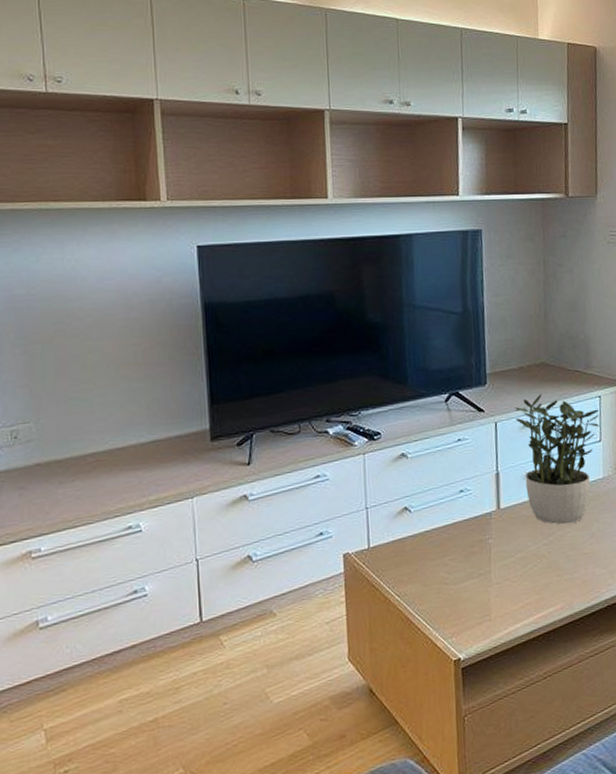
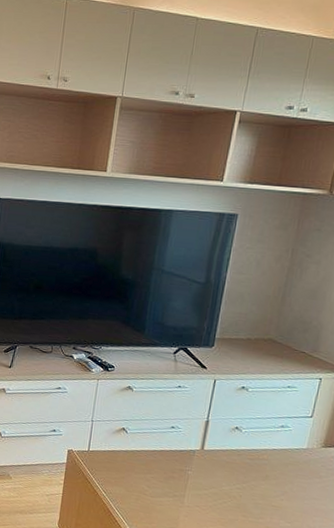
potted plant: present [514,394,600,525] -> none [230,365,316,479]

